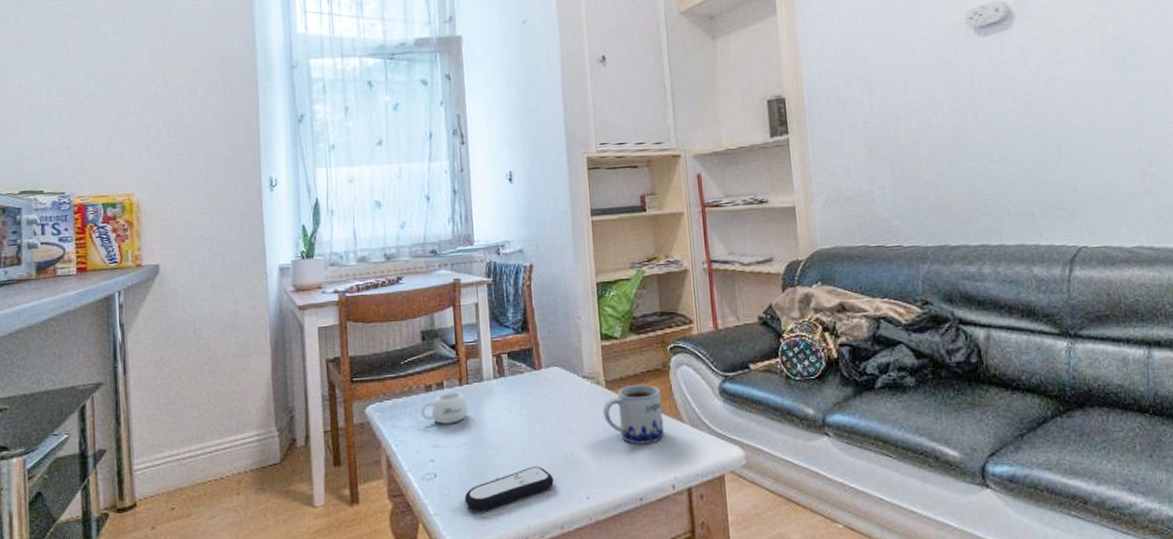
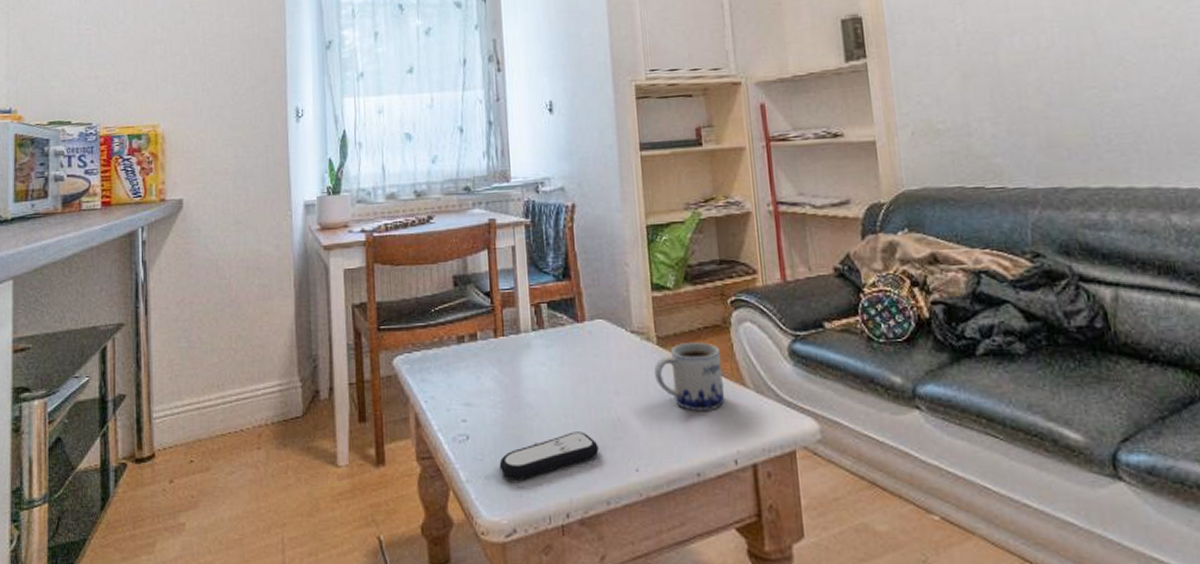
mug: present [420,391,469,424] -> none [452,343,505,380]

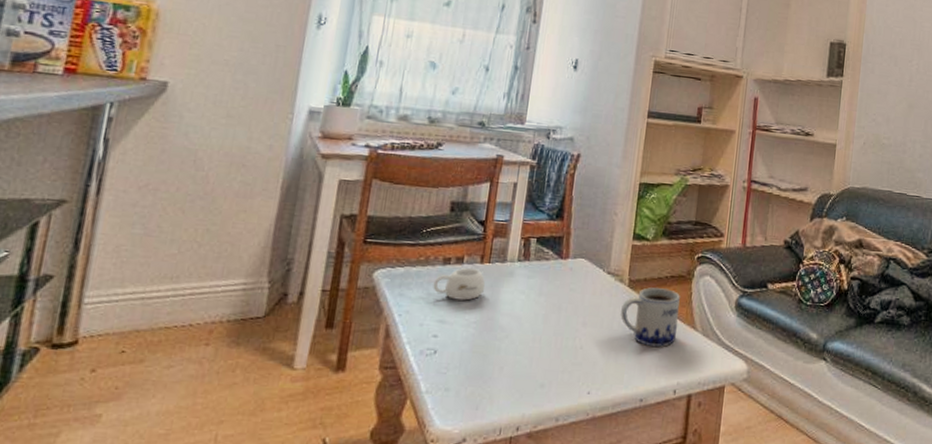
mug: none [452,343,505,380] -> present [433,267,486,301]
remote control: present [499,431,599,479] -> none [461,355,558,394]

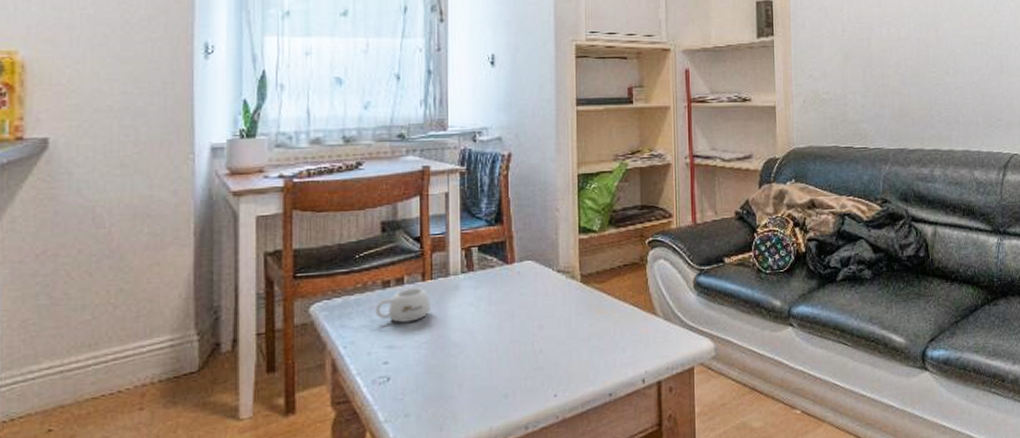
mug: present [620,287,680,347] -> none [577,278,638,339]

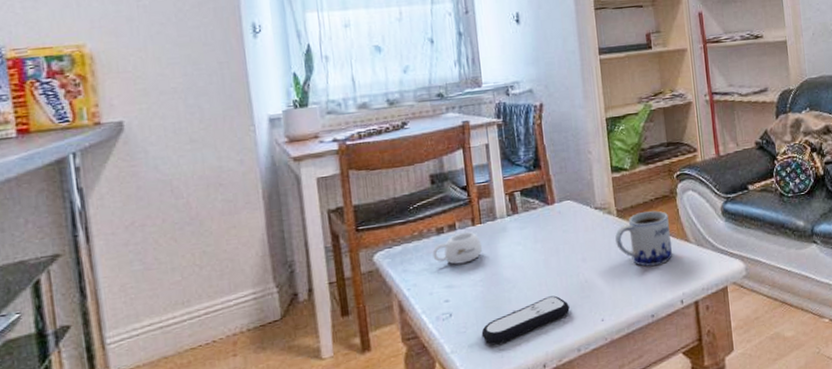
remote control: none [420,365,520,415] -> present [481,295,570,344]
mug: none [577,278,638,339] -> present [615,210,672,267]

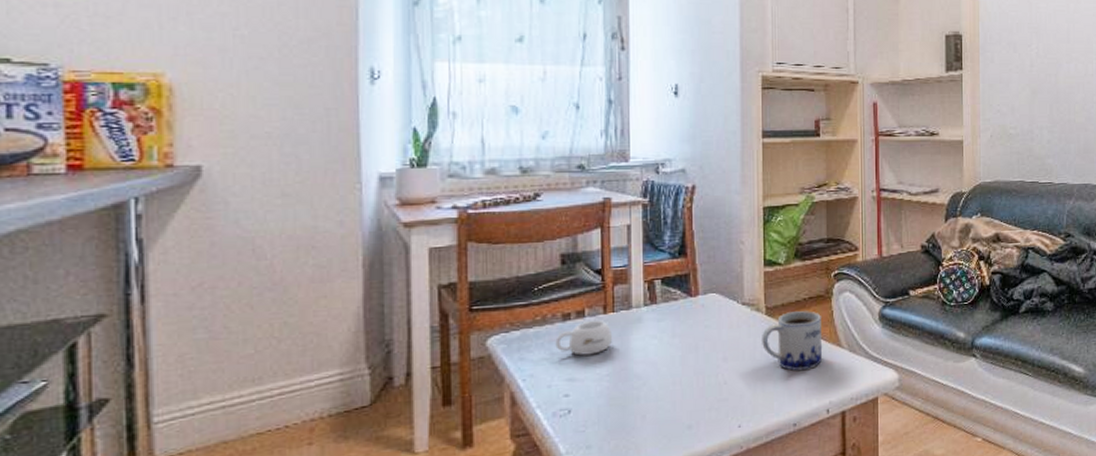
remote control: present [481,295,570,344] -> none [602,396,704,446]

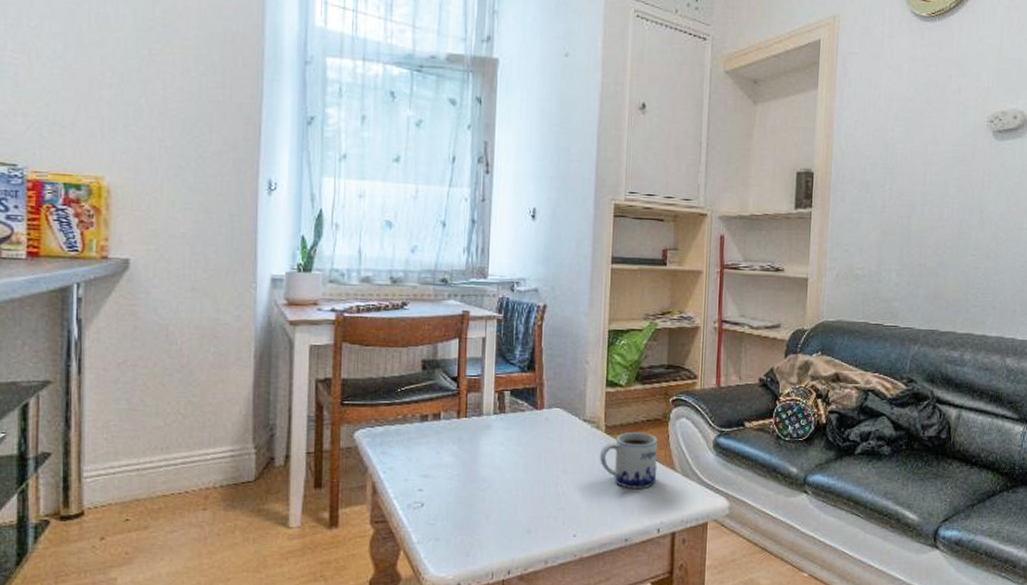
mug: present [555,320,613,356] -> none [413,423,465,455]

